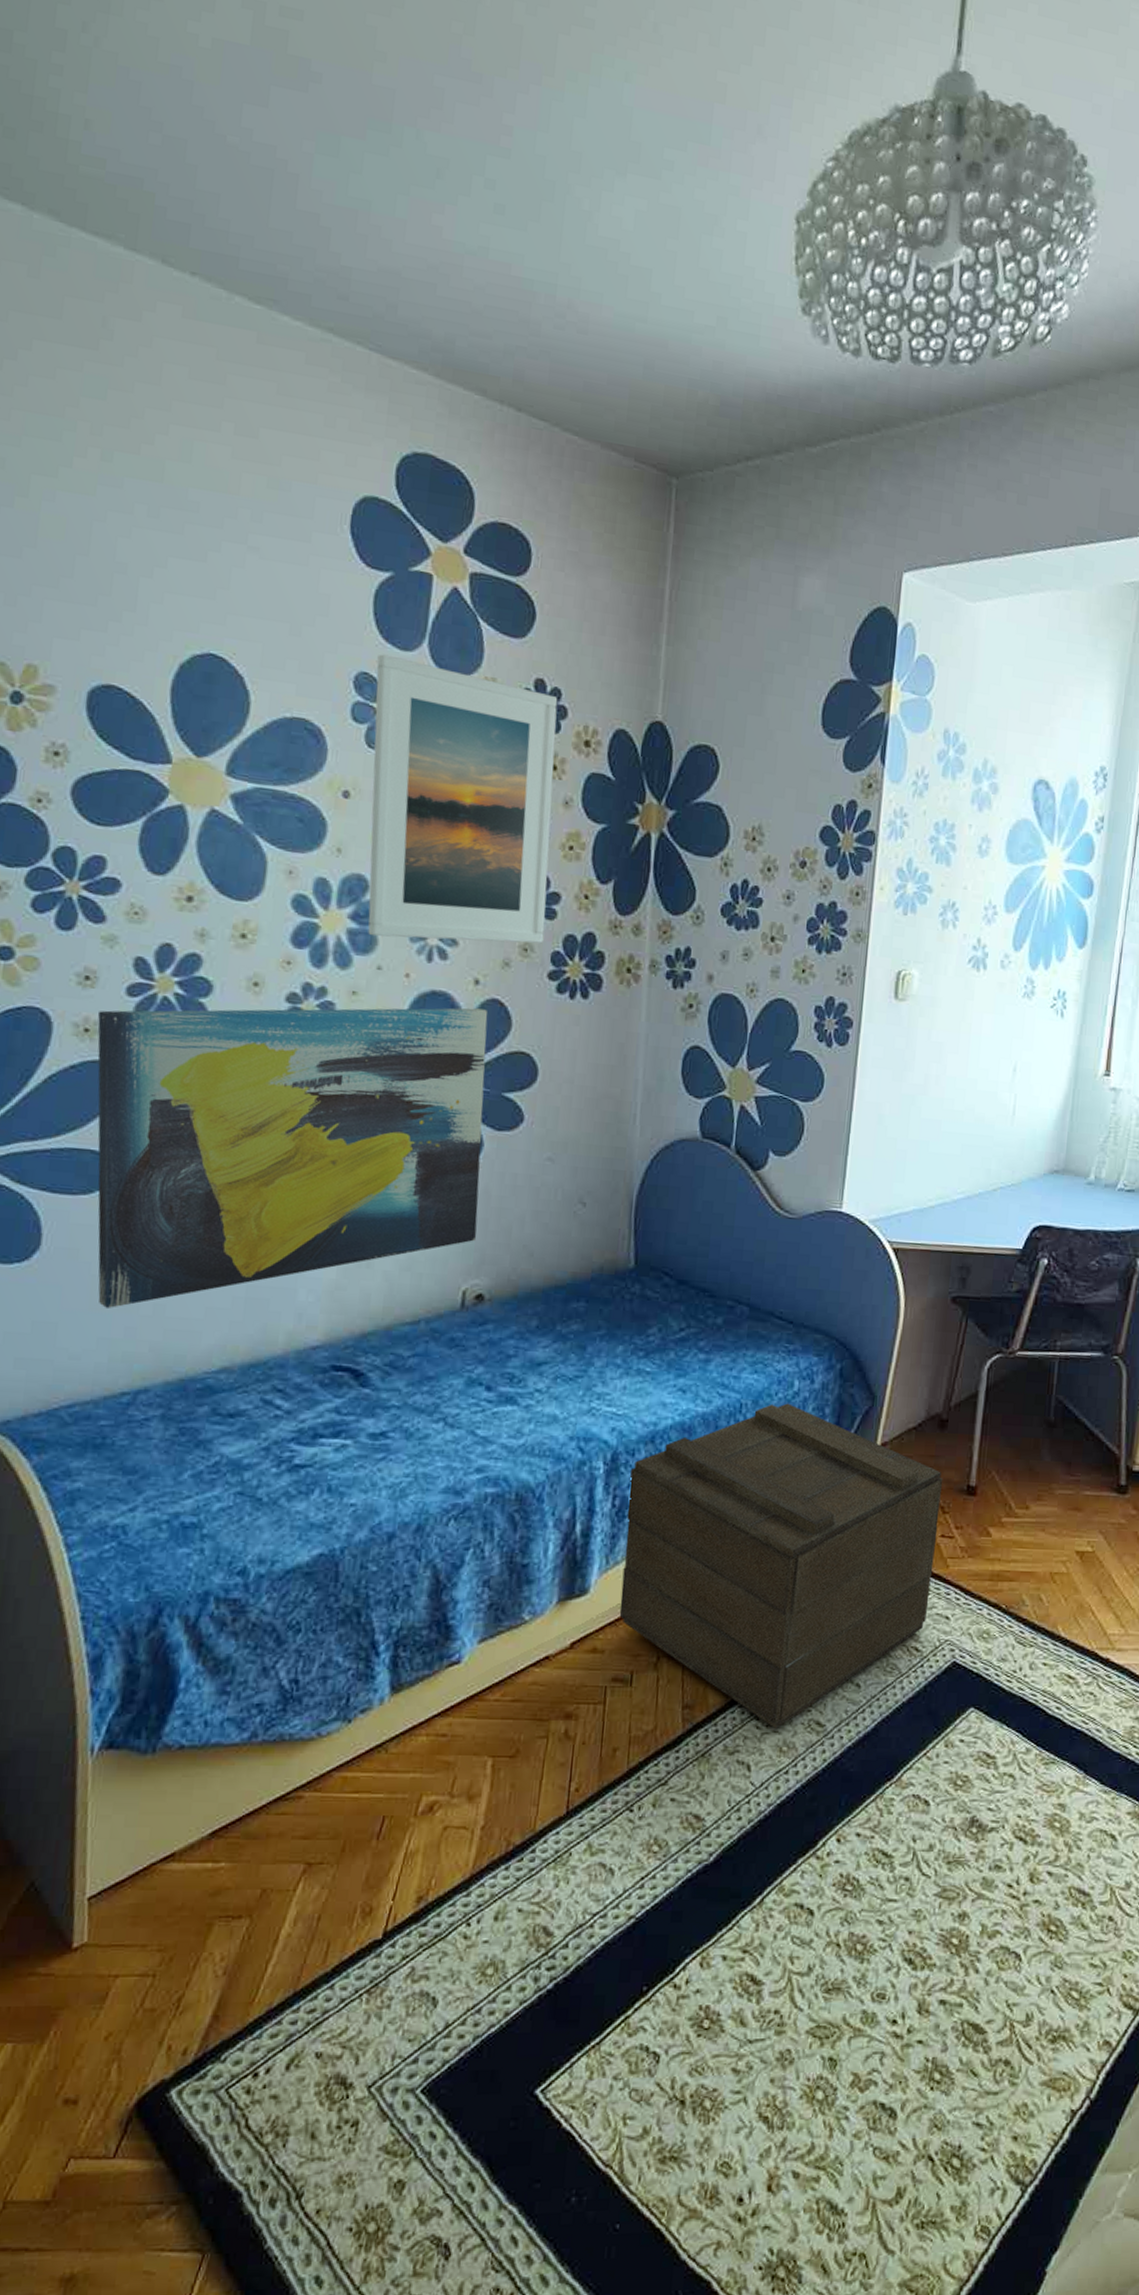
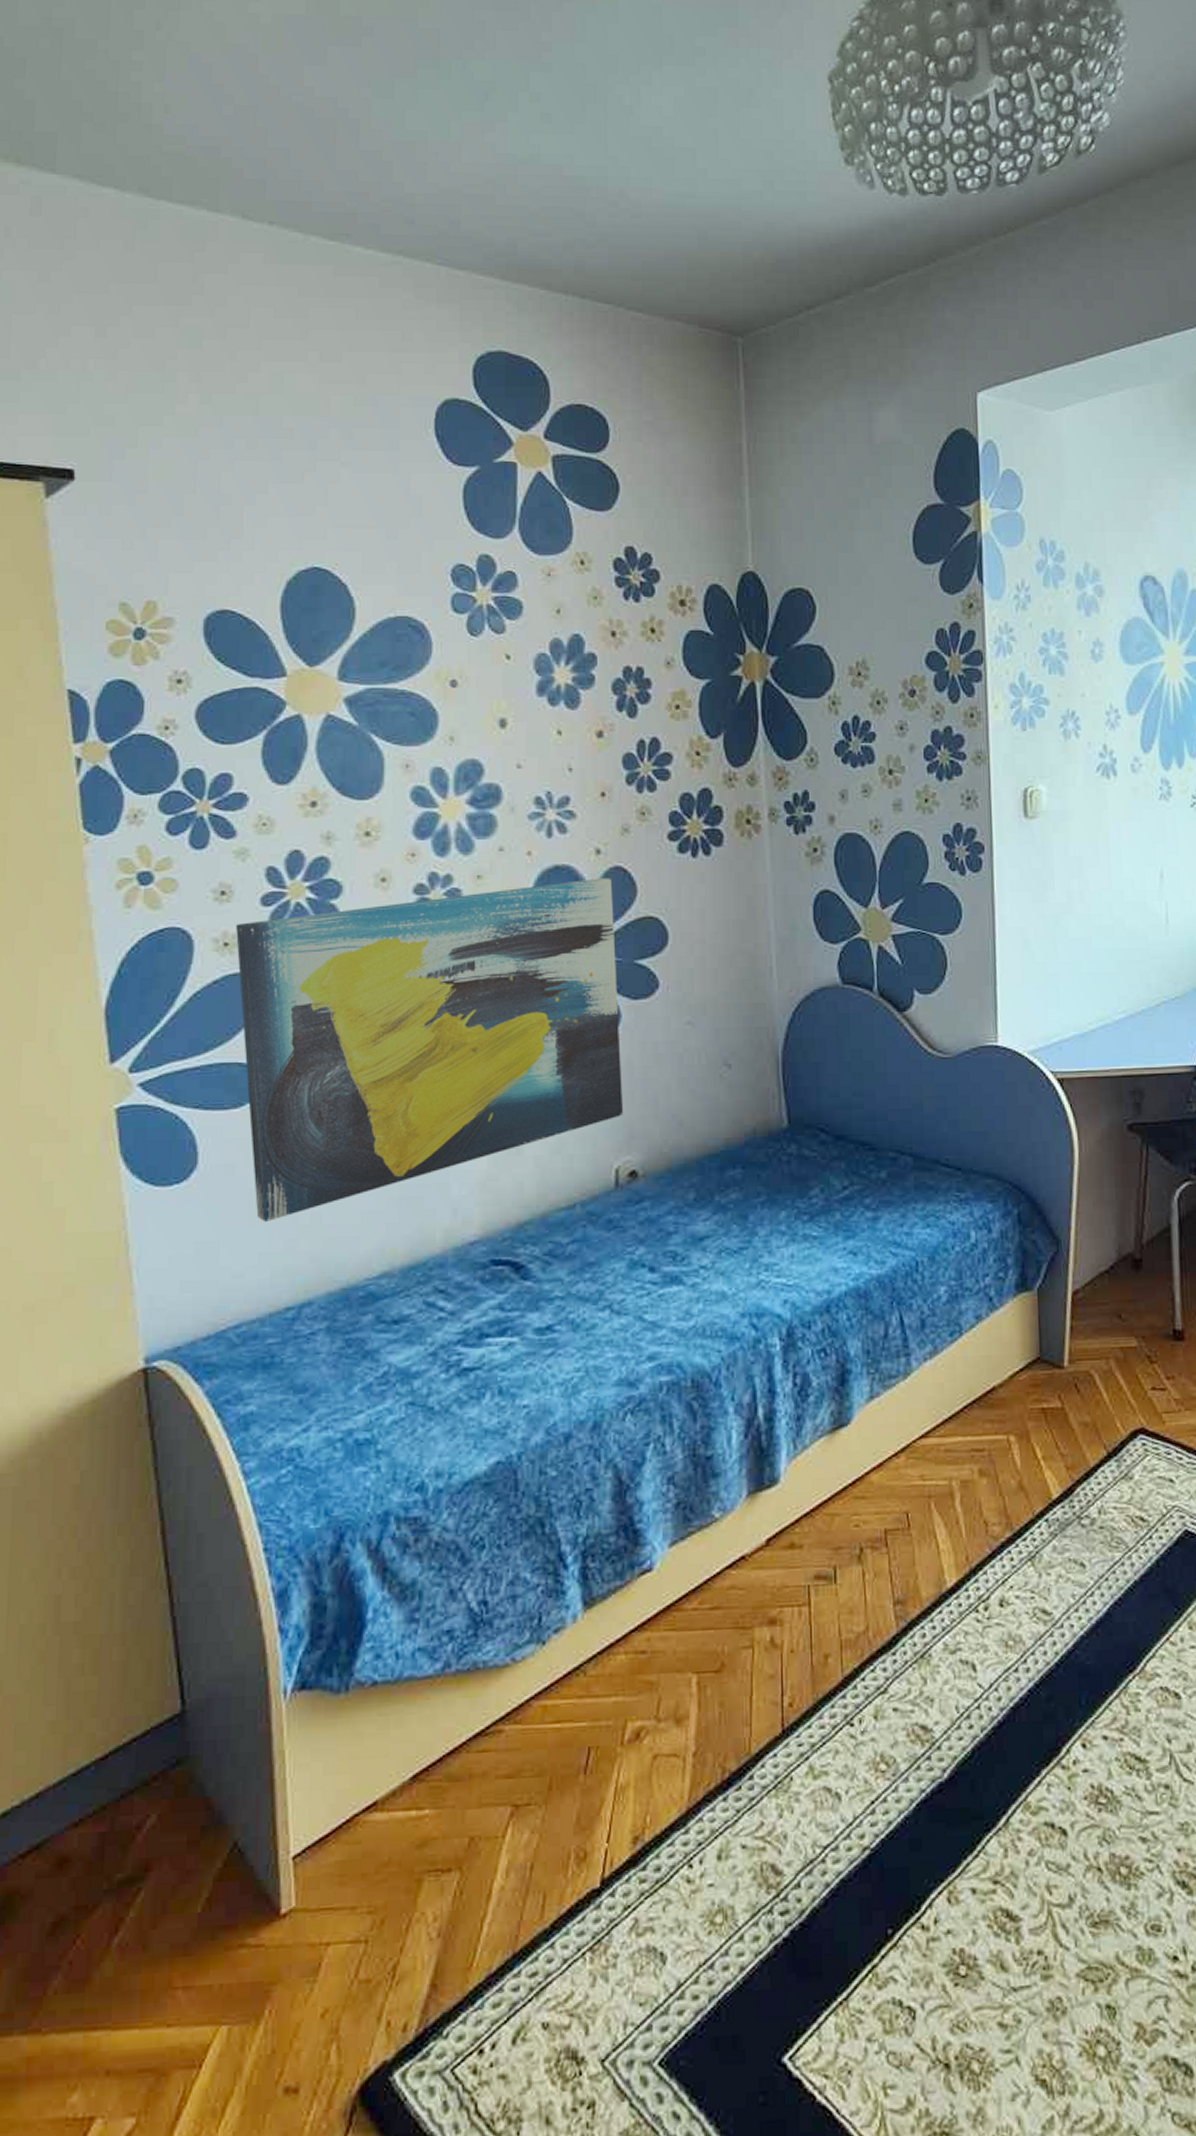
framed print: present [368,654,558,944] -> none [471,544,660,819]
wooden crate: present [619,1403,943,1730] -> none [808,1256,1149,1622]

